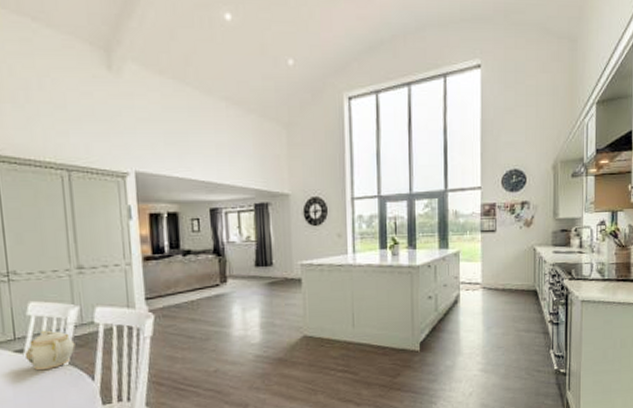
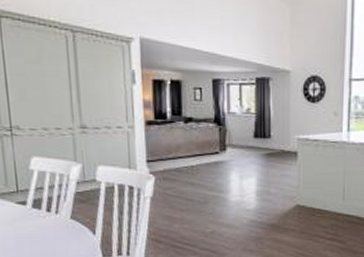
teapot: present [25,330,76,371] -> none [28,184,78,223]

